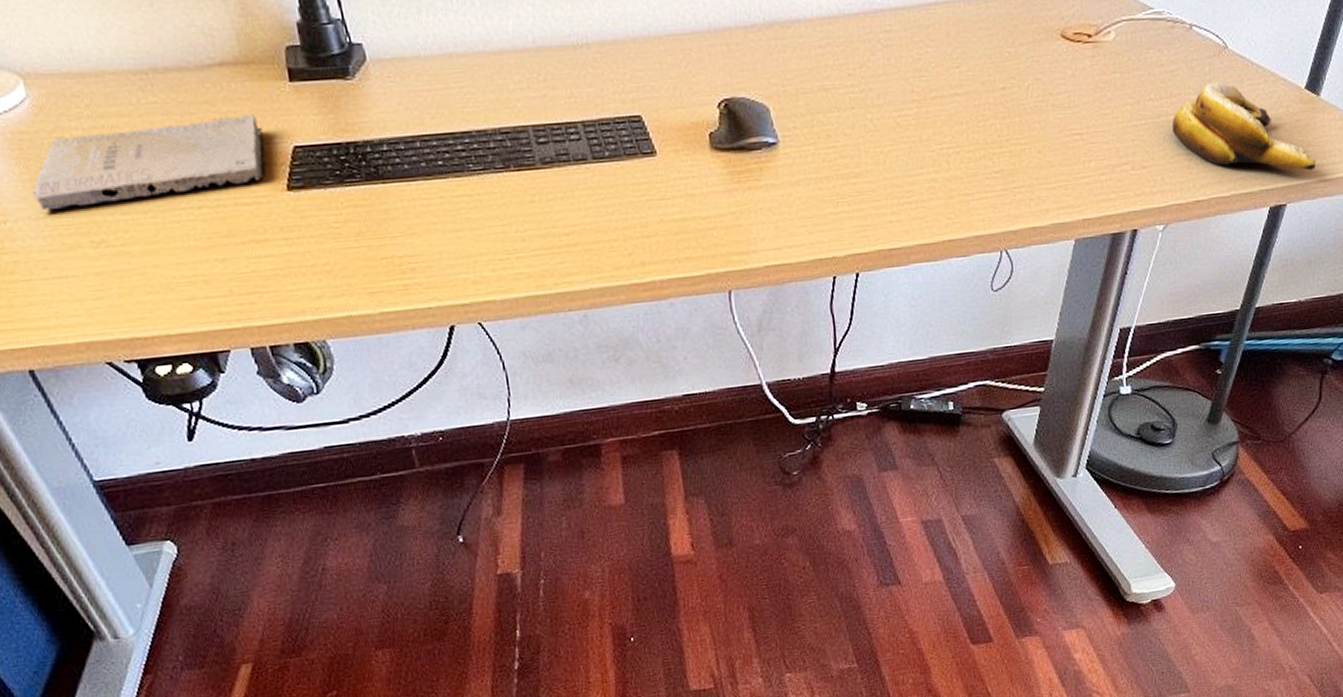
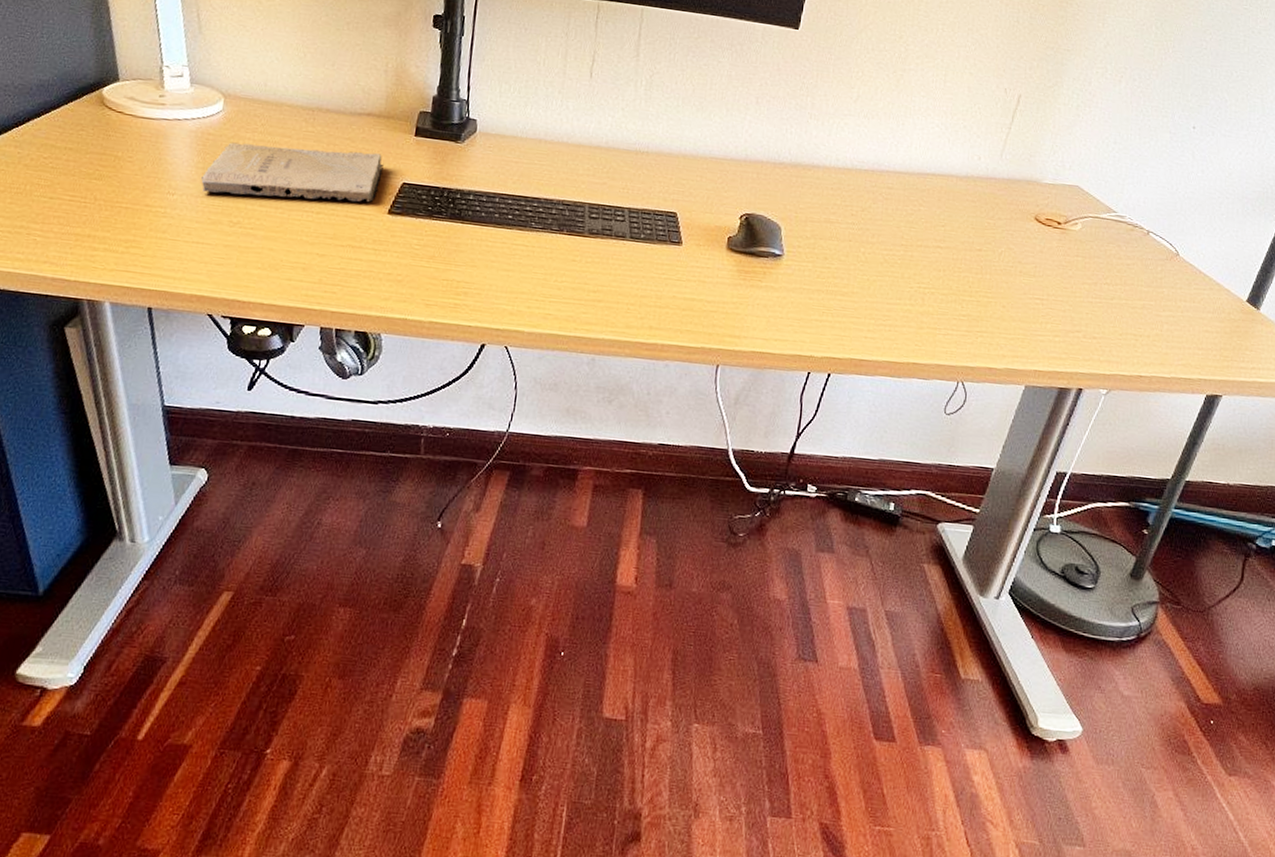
banana: present [1171,82,1316,170] -> none [1123,280,1252,371]

